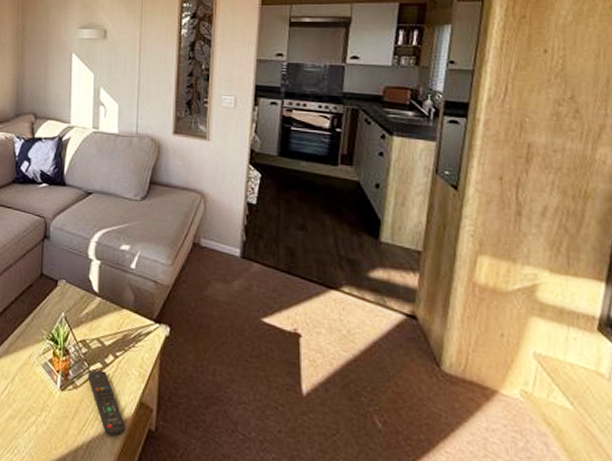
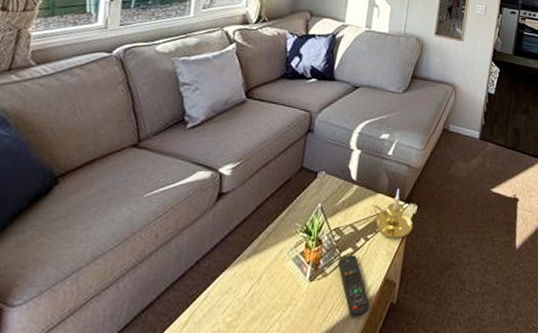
candle holder: none [119,305,166,361] -> present [373,188,413,238]

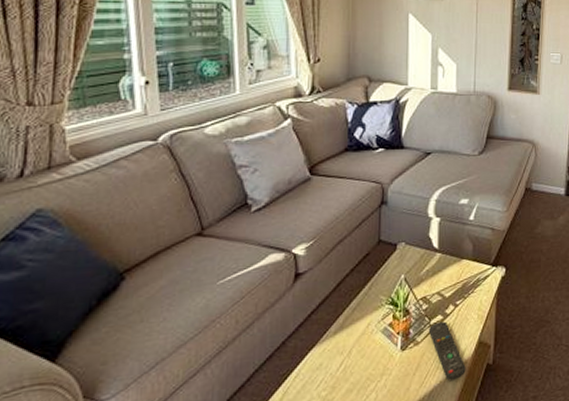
candle holder: present [373,188,413,238] -> none [459,252,502,302]

